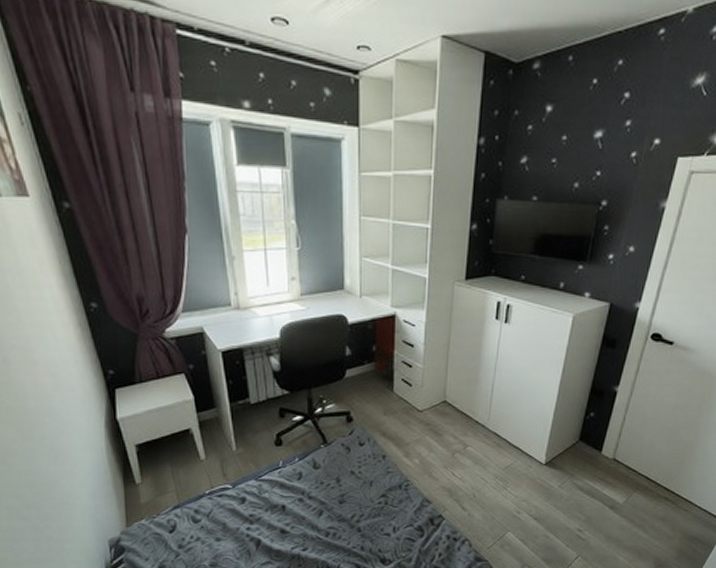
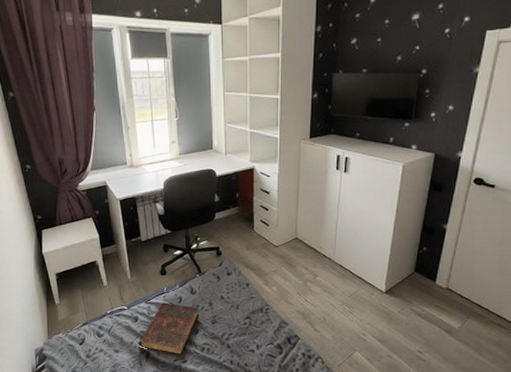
book: none [245,479,323,543] -> present [138,302,199,356]

